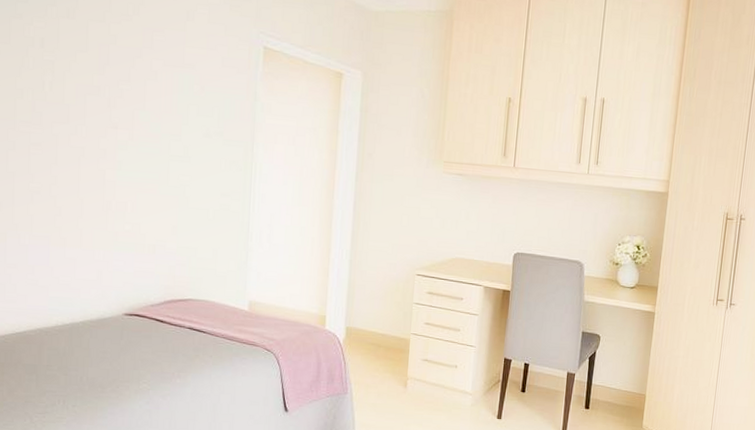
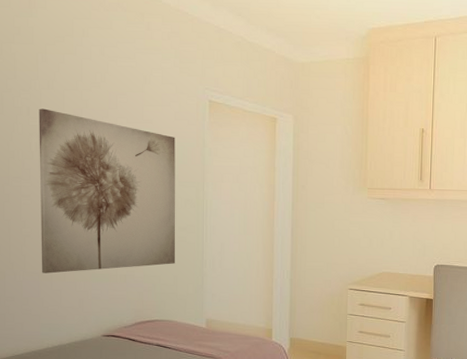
wall art: none [52,40,222,239] -> present [39,108,176,274]

